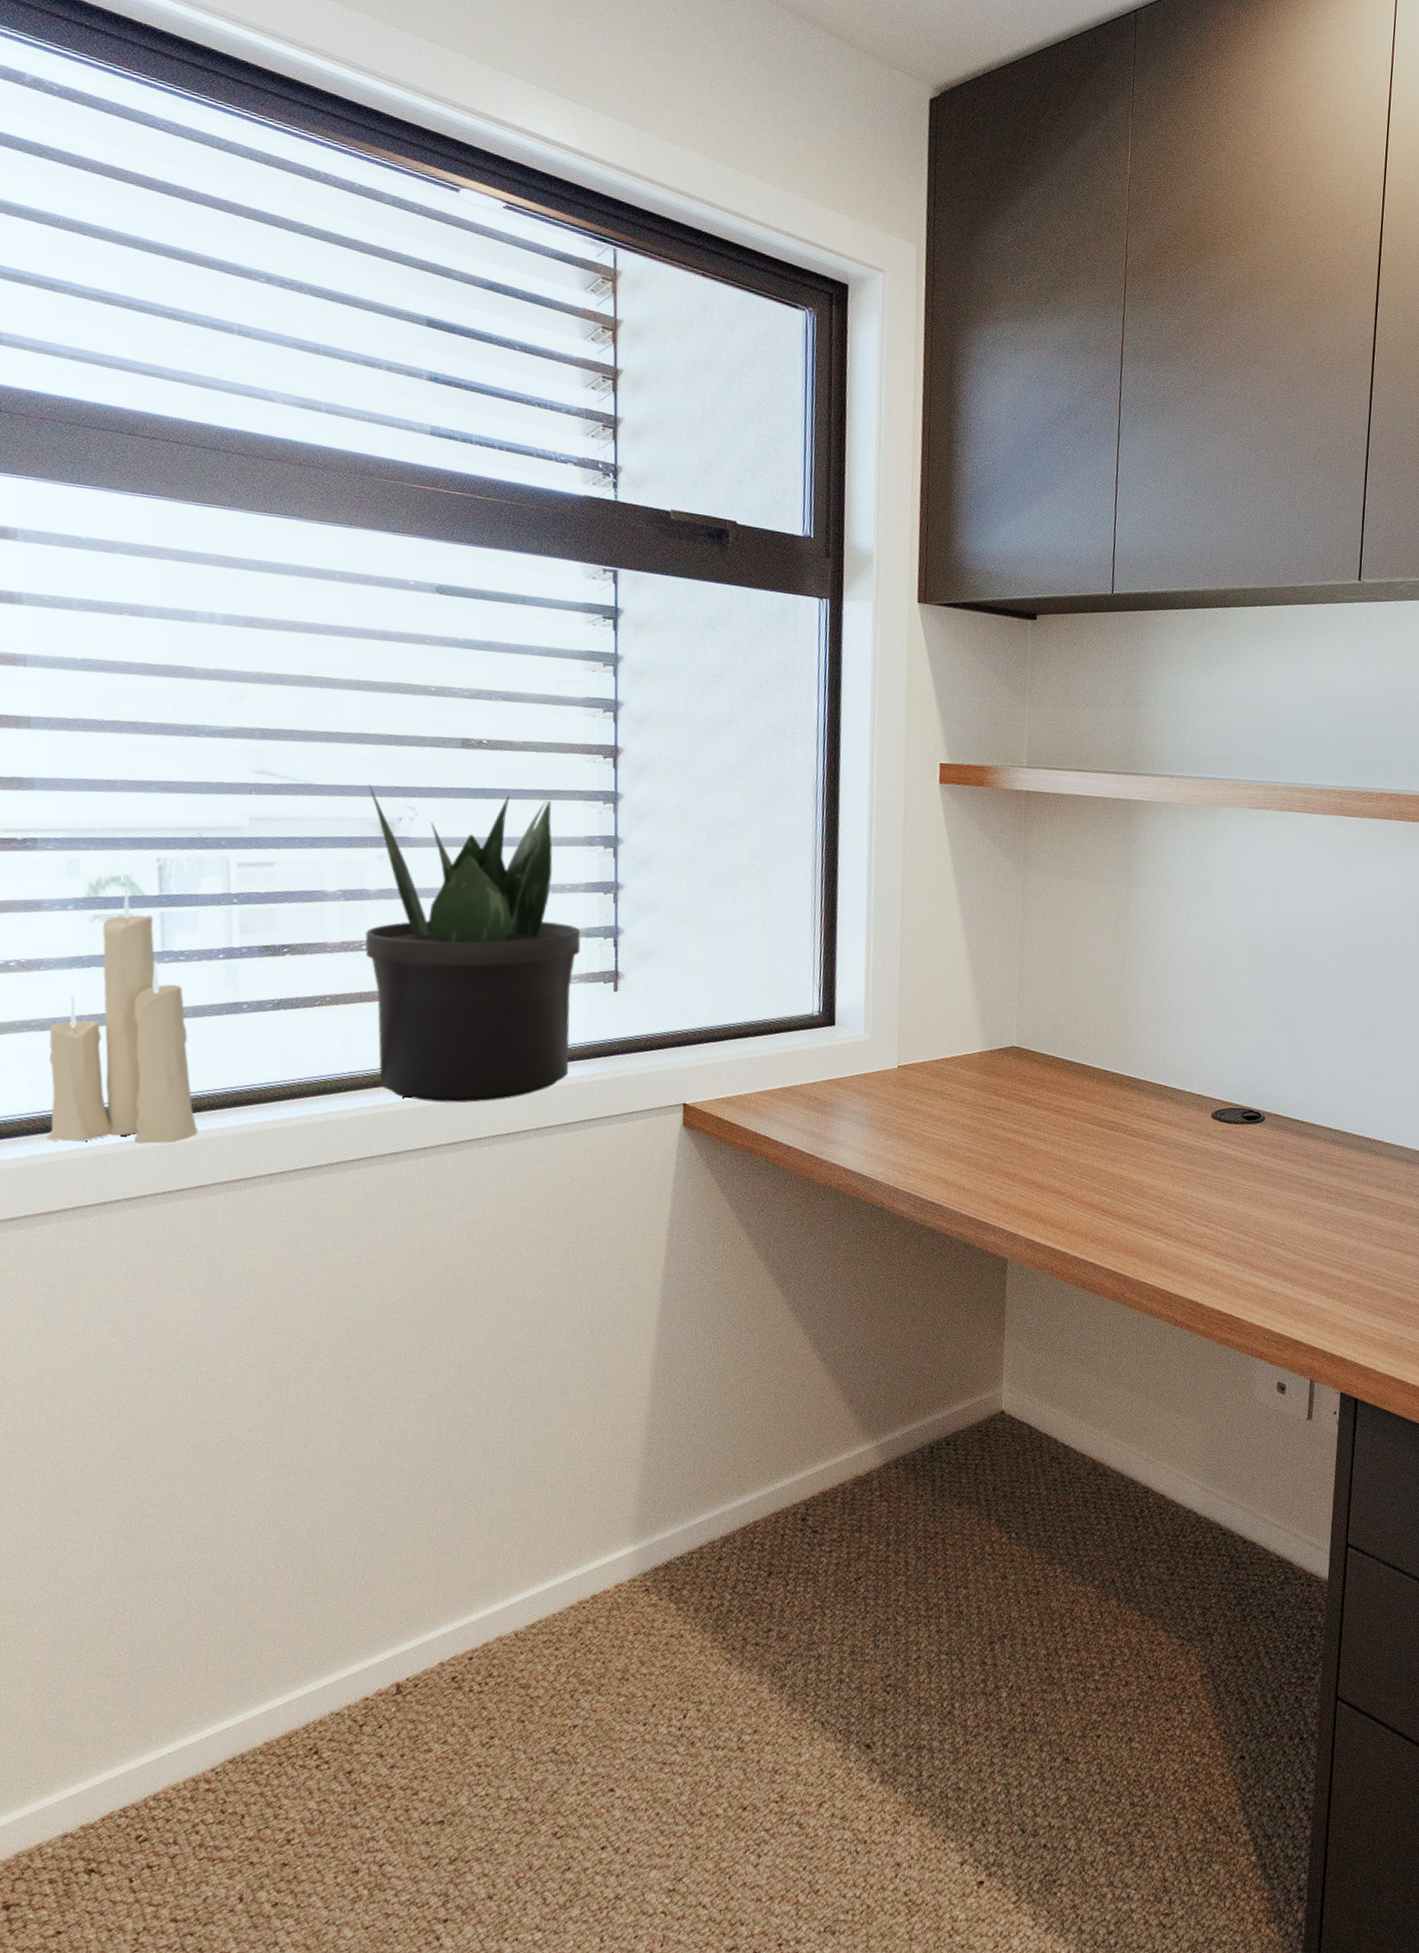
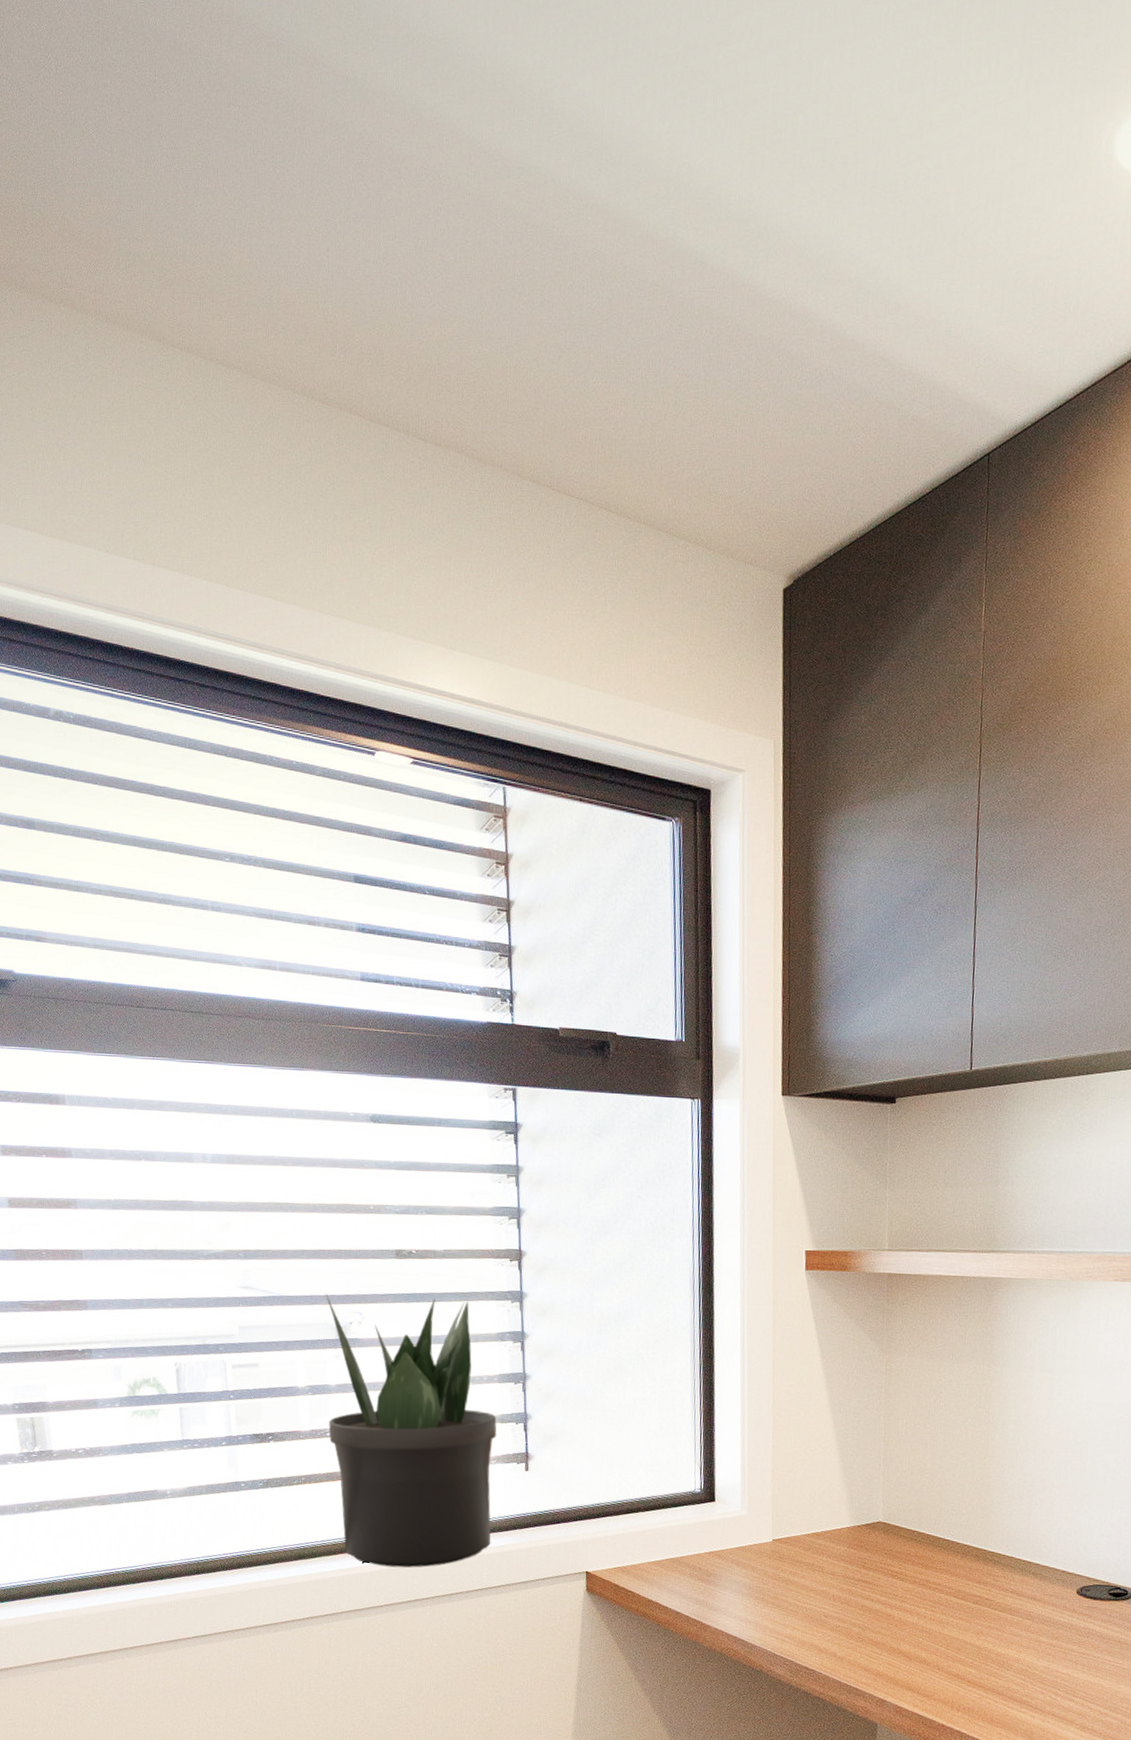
candle: present [46,886,199,1144] -> none [108,1386,215,1598]

